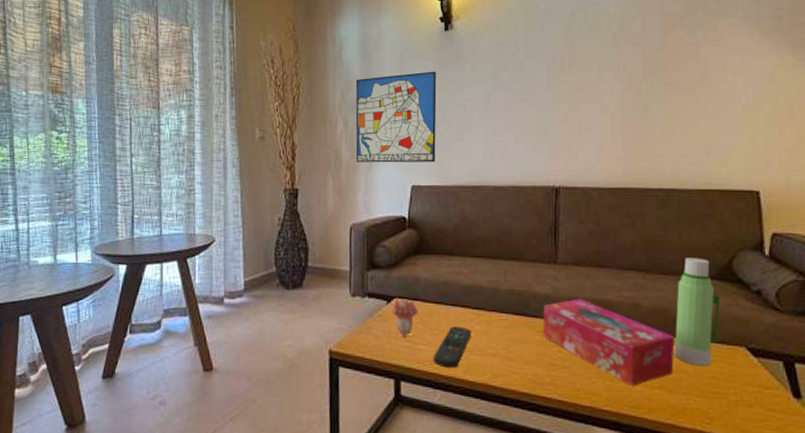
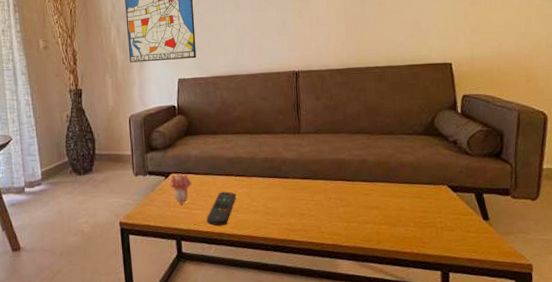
tissue box: present [542,299,675,386] -> none [292,160,395,224]
water bottle: present [674,258,721,367] -> none [394,119,427,204]

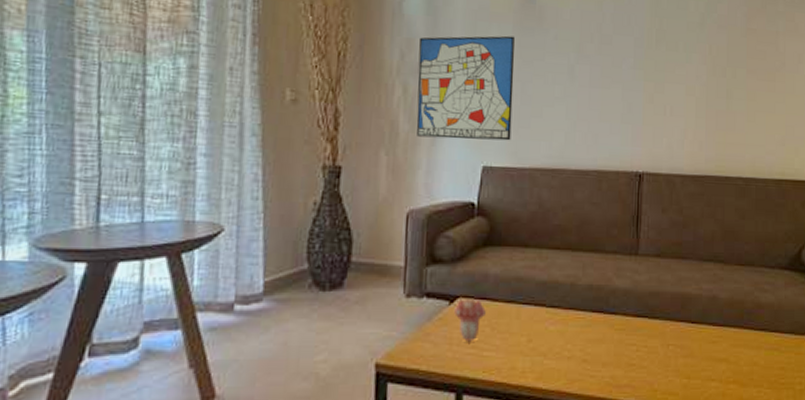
remote control: present [206,191,237,226] -> none [501,328,546,376]

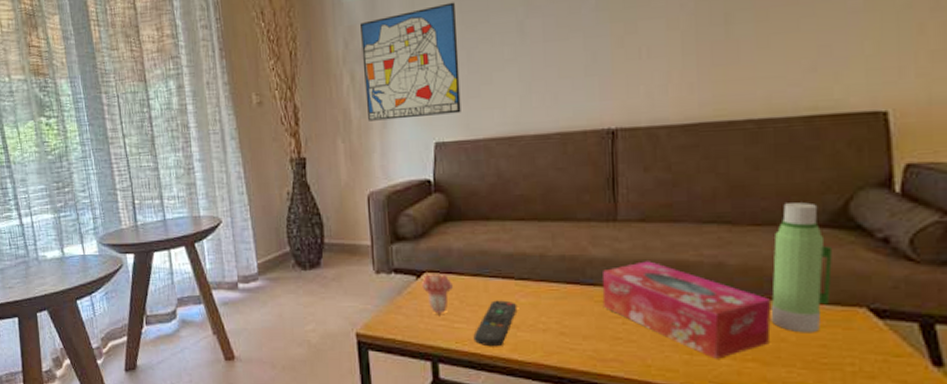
remote control: none [501,328,546,376] -> present [473,300,518,347]
tissue box: none [621,293,749,382] -> present [602,261,772,359]
water bottle: none [747,248,791,358] -> present [770,202,833,333]

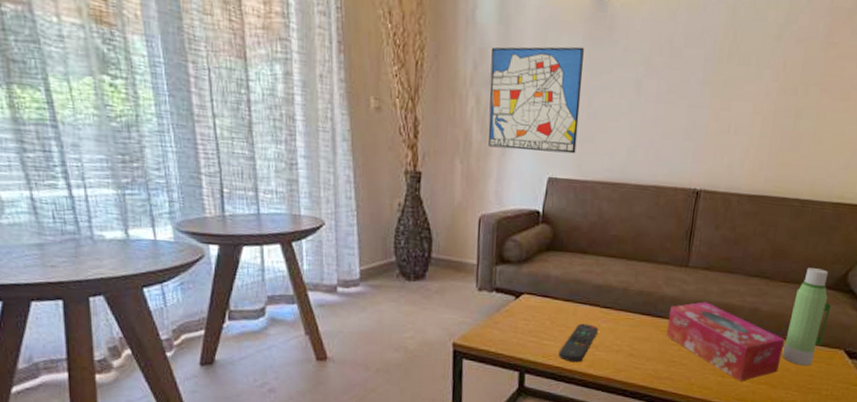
anatomical model: present [422,274,453,314] -> none [519,295,547,332]

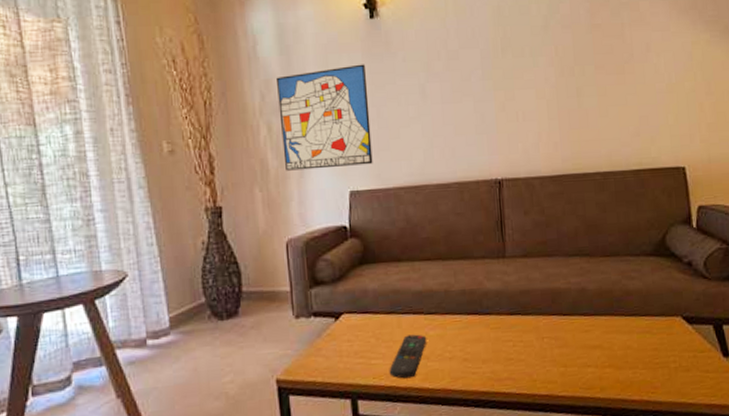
tissue box: present [666,302,786,381] -> none [496,290,620,369]
water bottle: present [782,268,832,366] -> none [619,237,658,341]

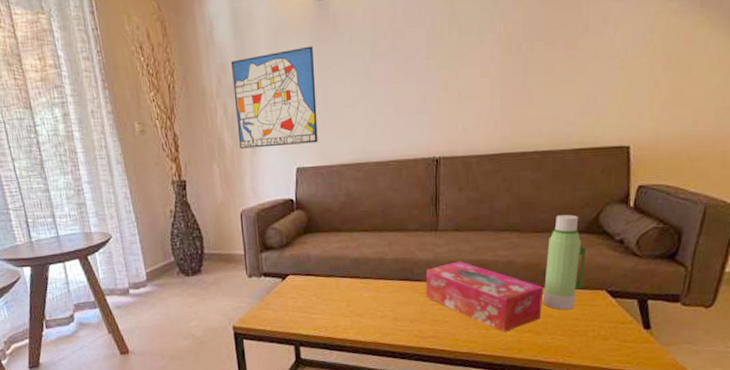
remote control: present [389,334,427,379] -> none [327,295,362,332]
tissue box: none [496,290,620,369] -> present [425,261,544,332]
water bottle: none [619,237,658,341] -> present [542,214,587,311]

